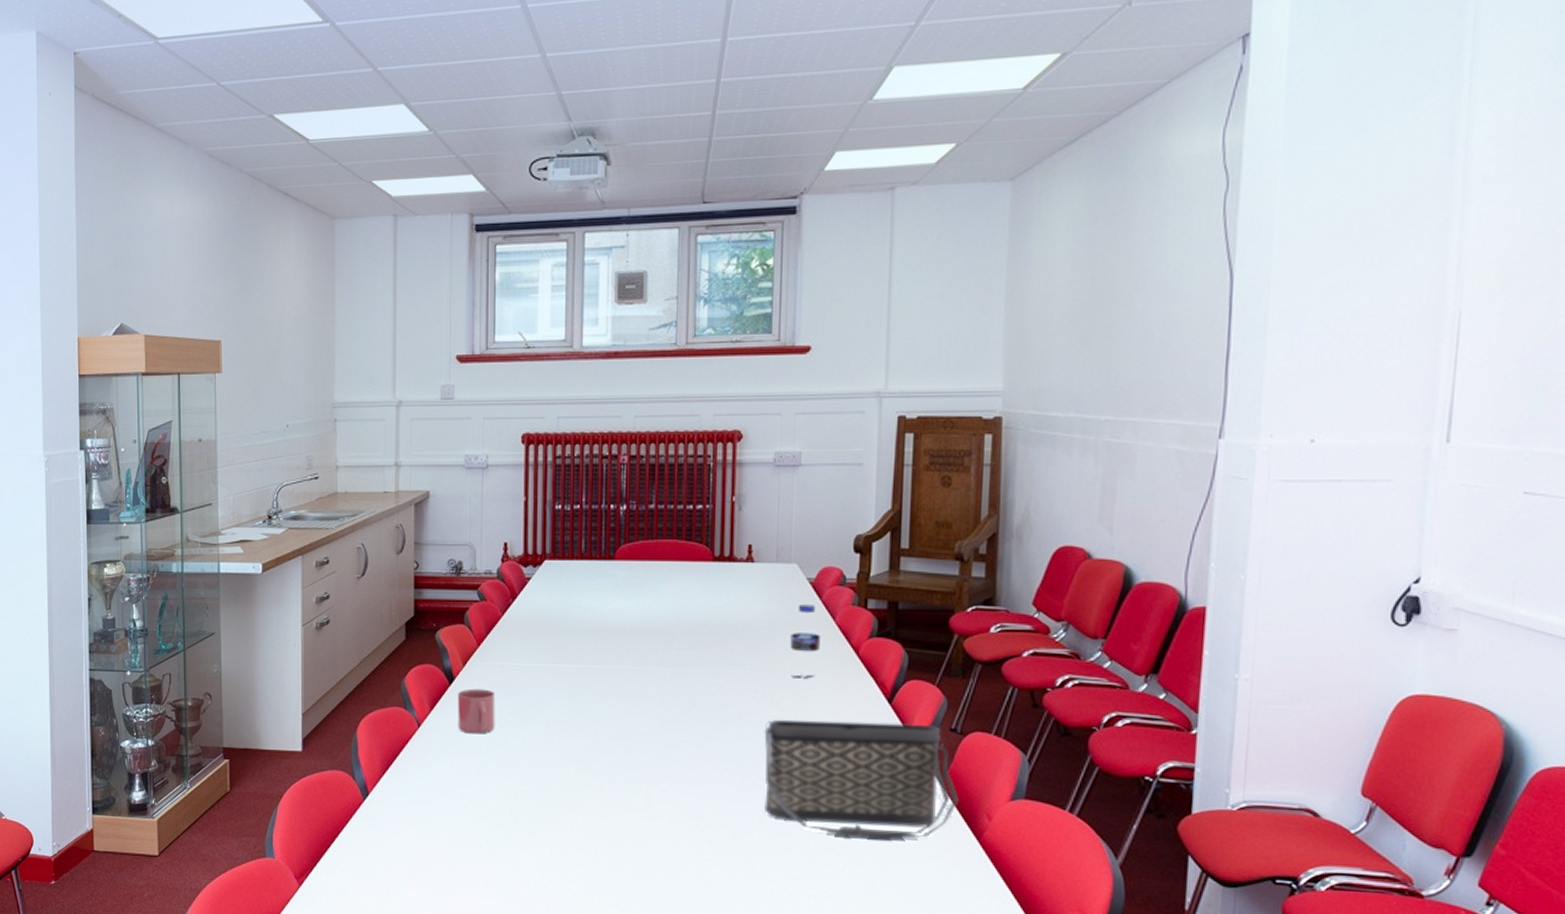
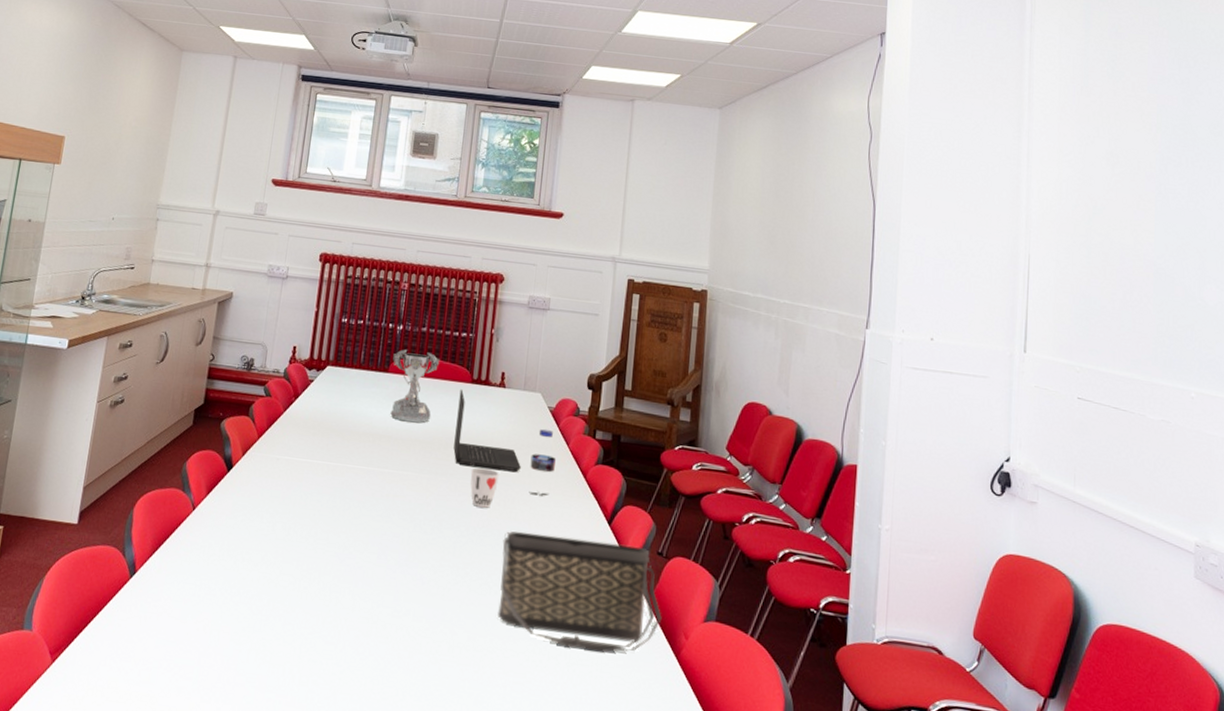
cup: present [458,688,496,734] -> none [230,477,269,522]
award: none [619,532,674,612] -> present [390,349,440,424]
laptop: none [698,569,779,656] -> present [453,389,521,473]
cup: none [720,655,754,697] -> present [470,467,499,508]

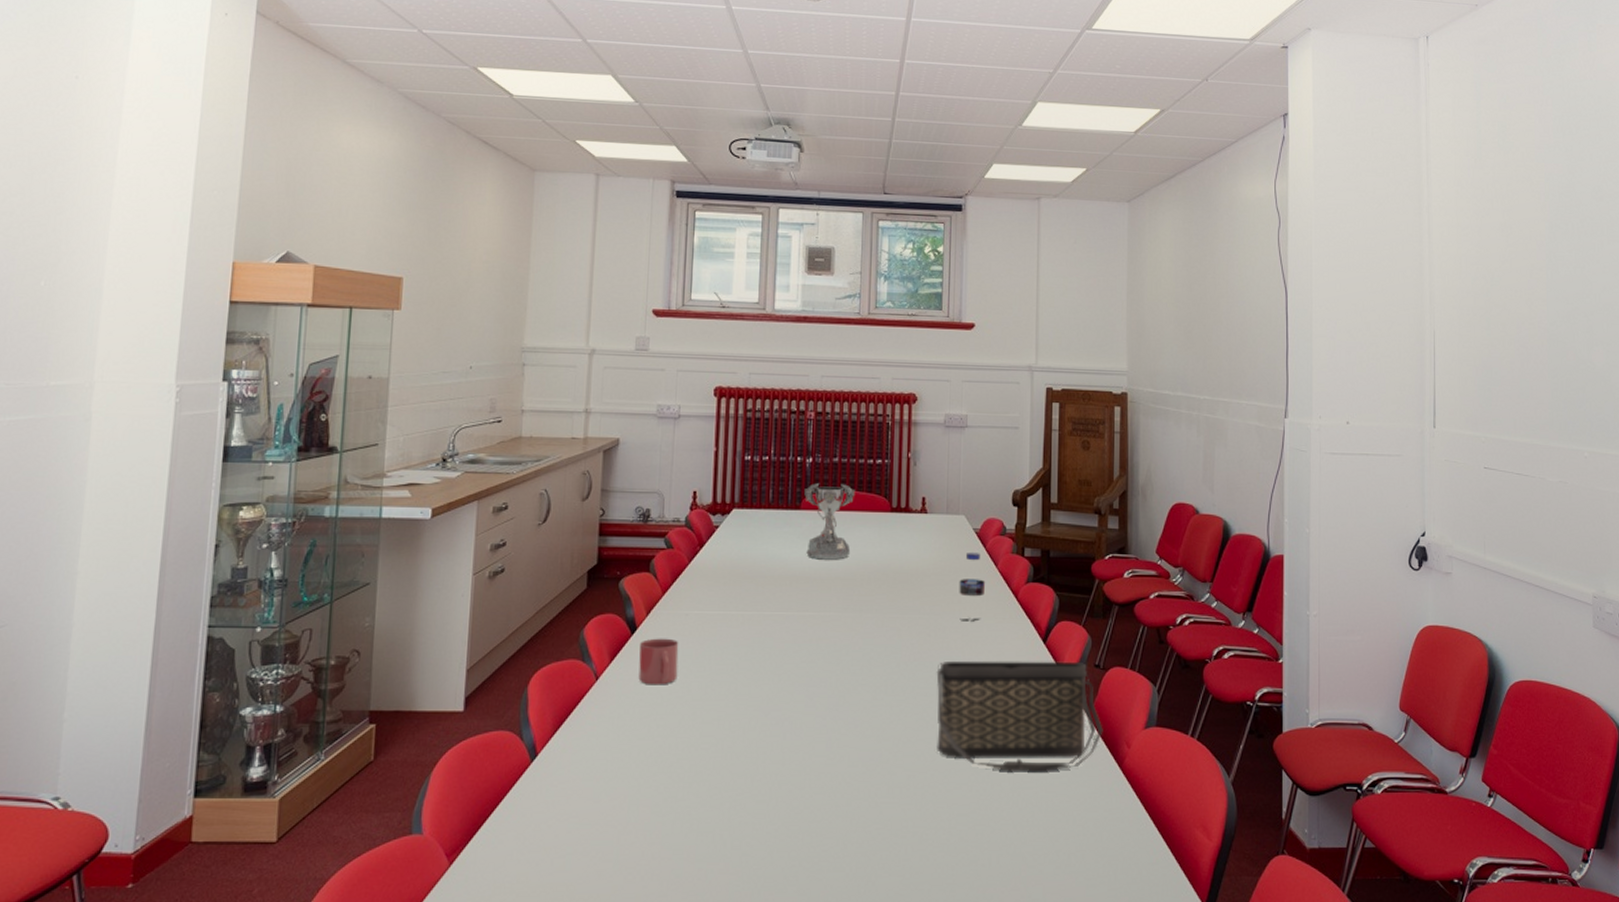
cup: none [230,477,269,522] -> present [638,638,679,685]
laptop: present [453,389,521,473] -> none [877,519,949,601]
cup: present [470,467,499,508] -> none [897,600,927,640]

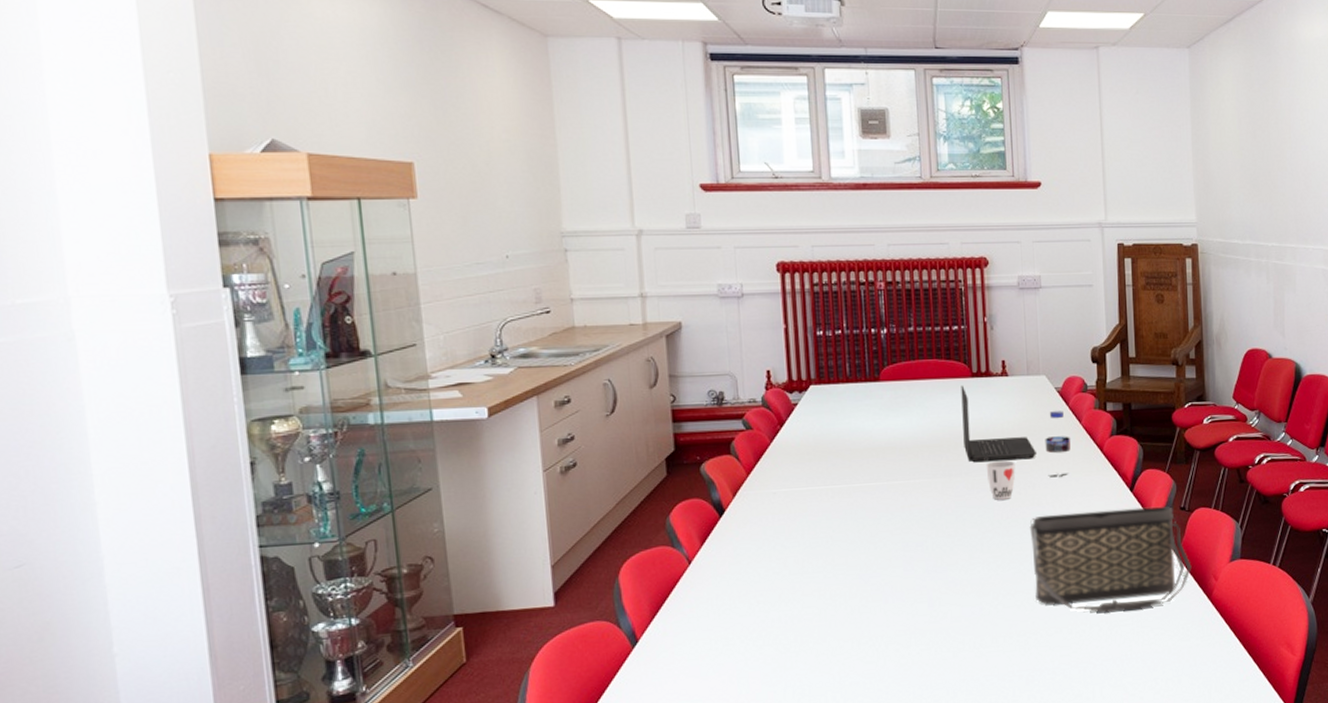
cup: present [638,638,679,685] -> none [730,517,773,564]
award: present [804,483,856,560] -> none [882,353,935,429]
laptop: none [877,519,949,601] -> present [961,385,1036,462]
cup: none [897,600,927,640] -> present [986,460,1016,500]

